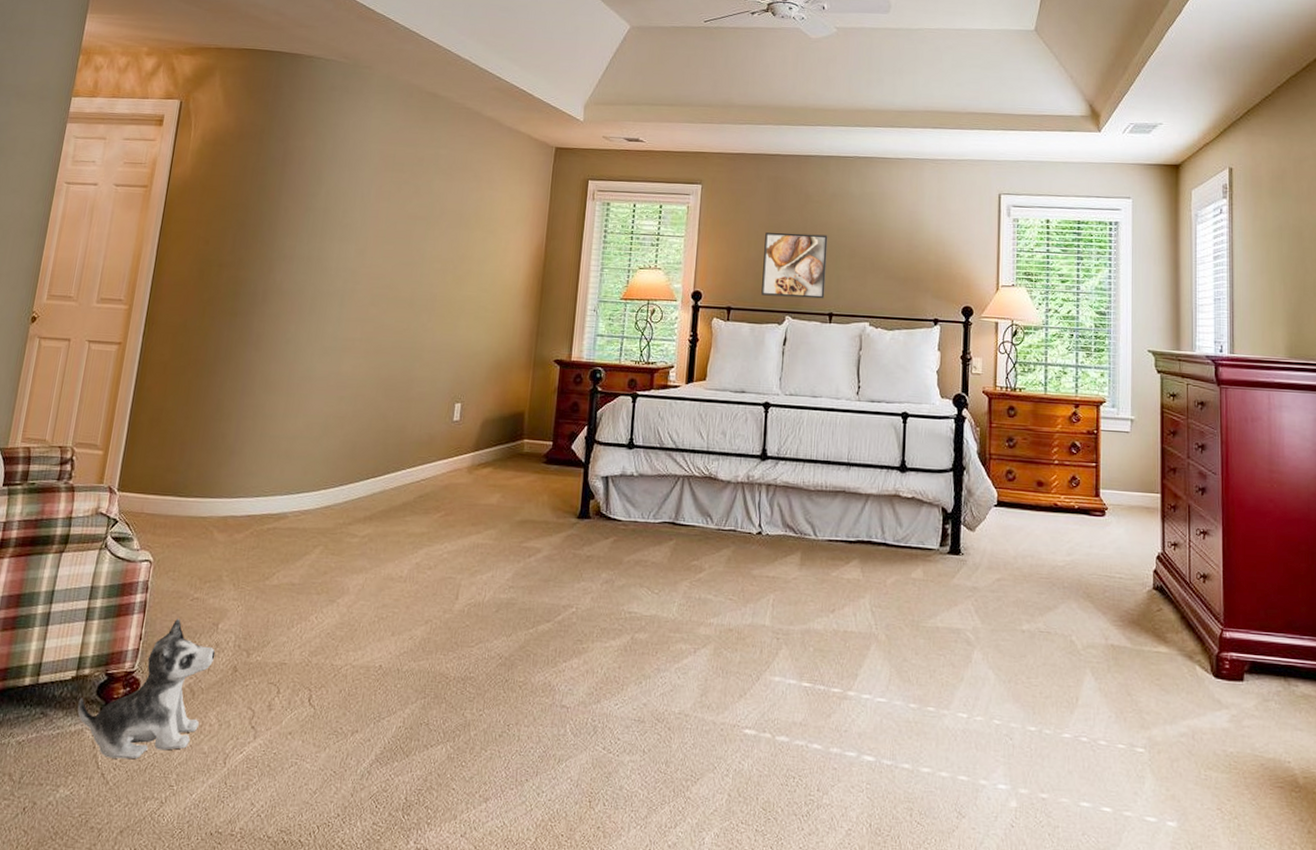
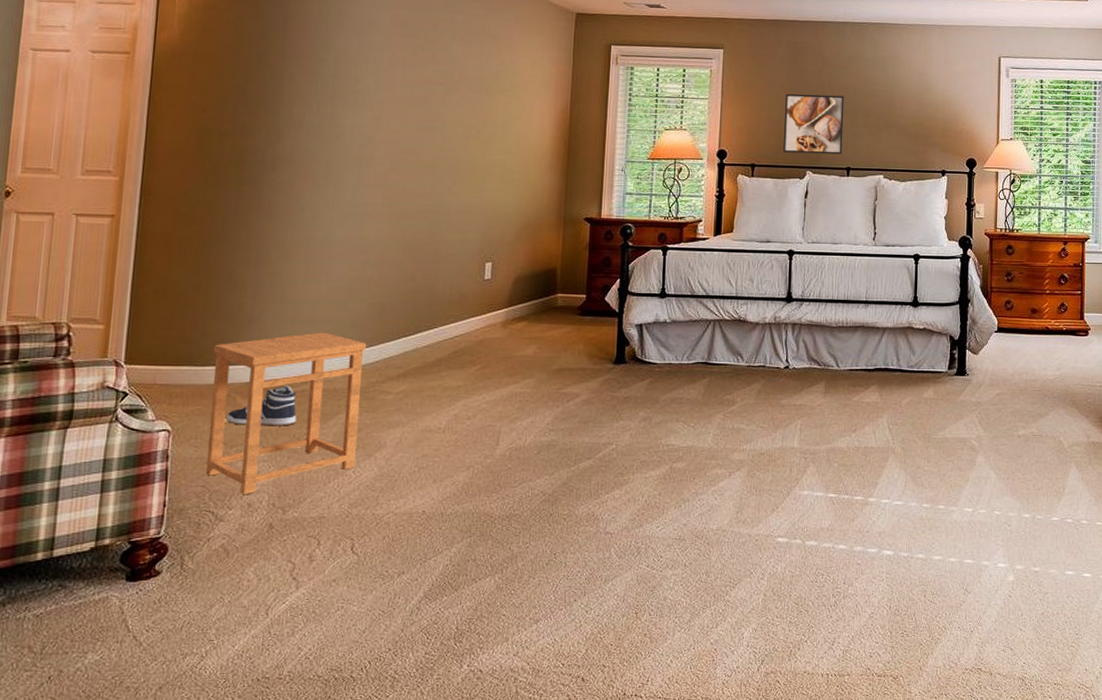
plush toy: present [77,618,216,760] -> none [99,483,248,621]
side table: none [180,468,337,634] -> present [205,332,366,495]
sneaker: none [203,521,268,564] -> present [226,385,297,426]

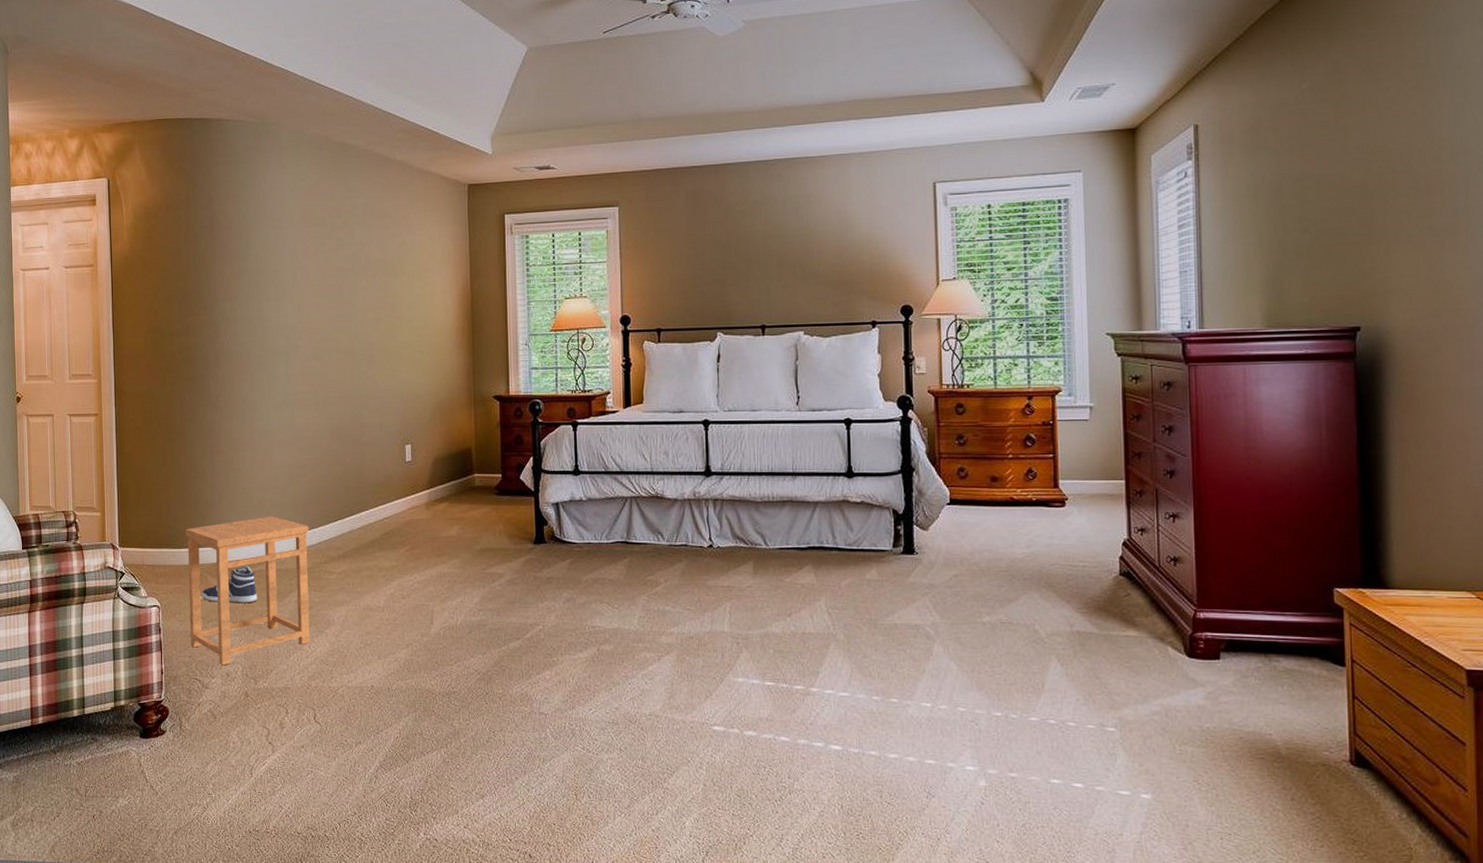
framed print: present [783,94,845,155] -> none [689,245,755,314]

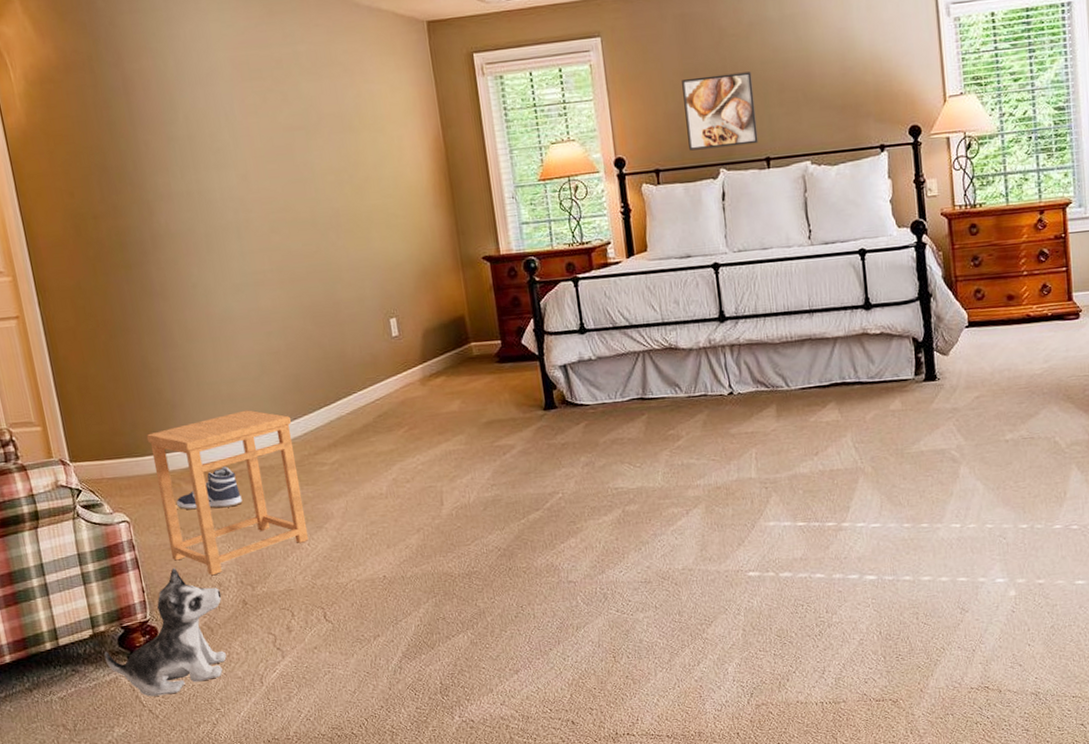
plush toy: none [120,654,228,774] -> present [103,567,227,697]
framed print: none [689,245,755,314] -> present [682,71,759,151]

